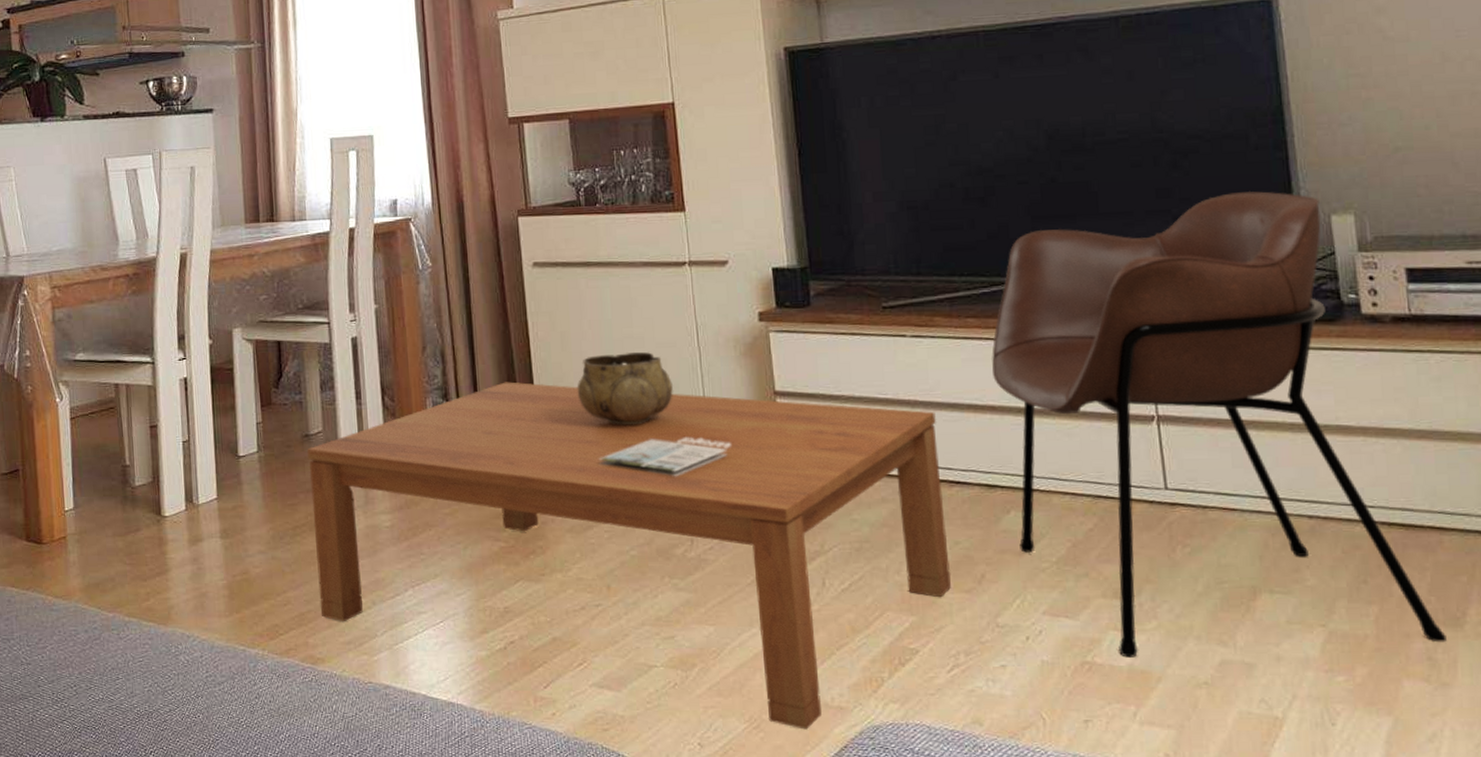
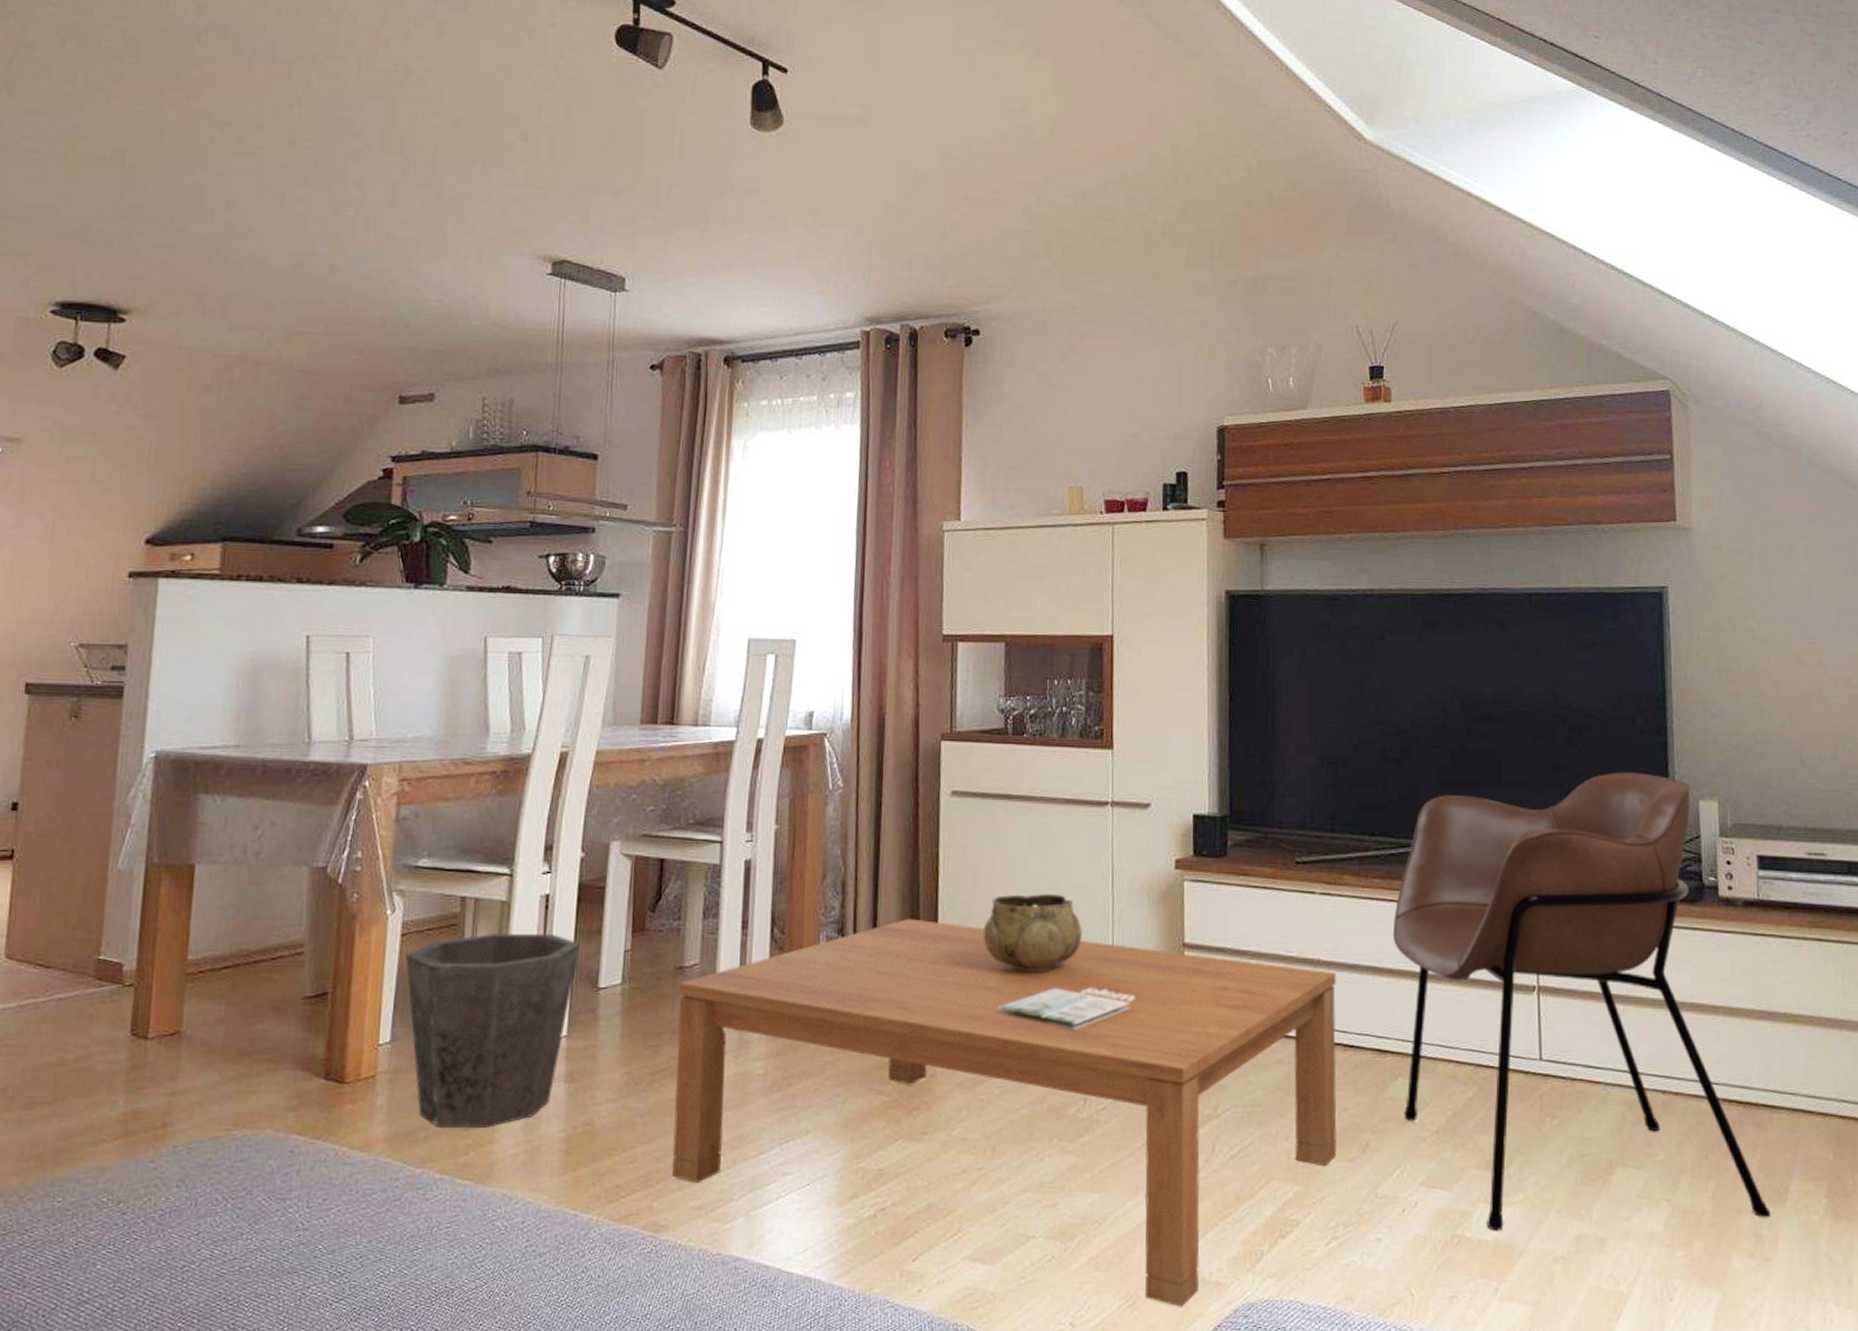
waste bin: none [77,411,219,578] -> present [406,933,581,1127]

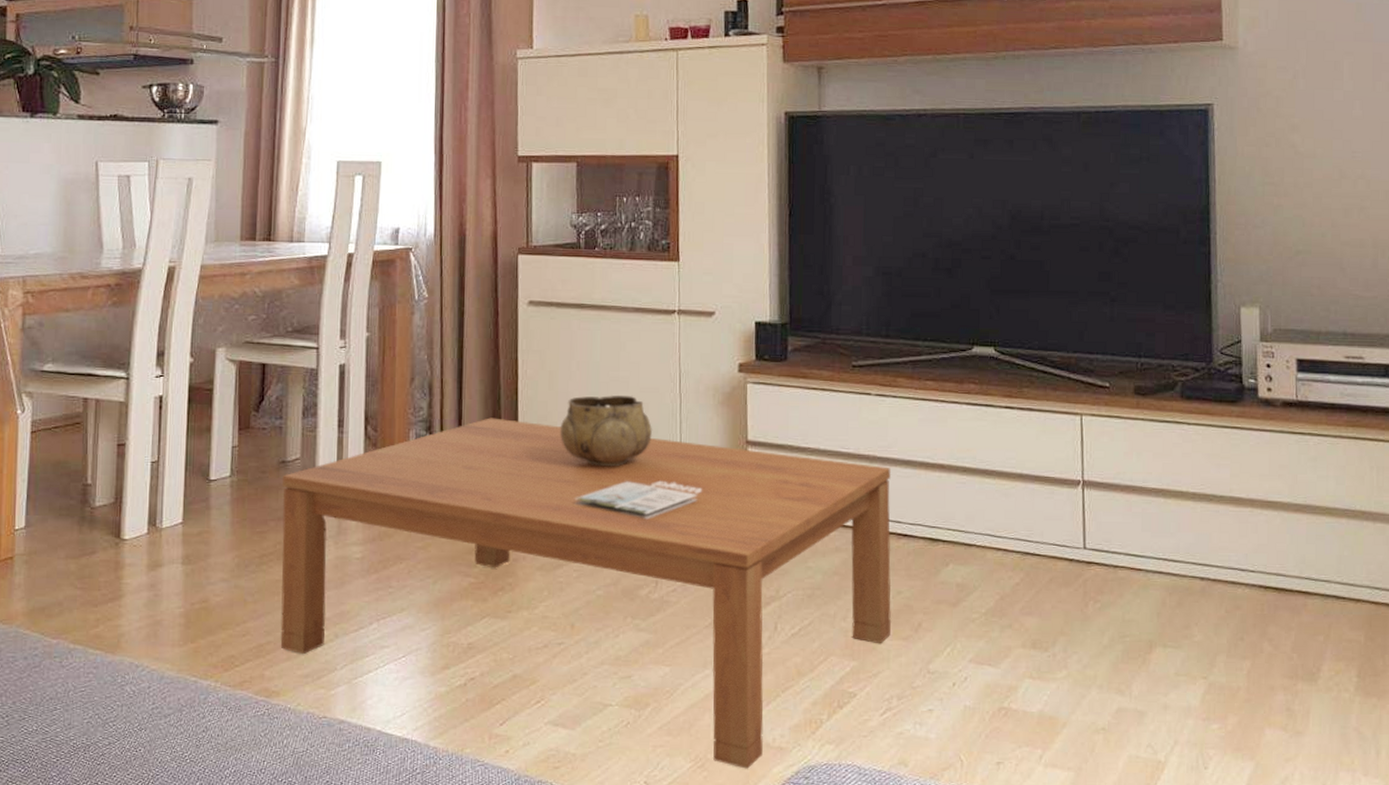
waste bin: present [406,933,581,1127] -> none [36,430,192,604]
armchair: present [1393,771,1771,1231] -> none [945,280,1303,704]

